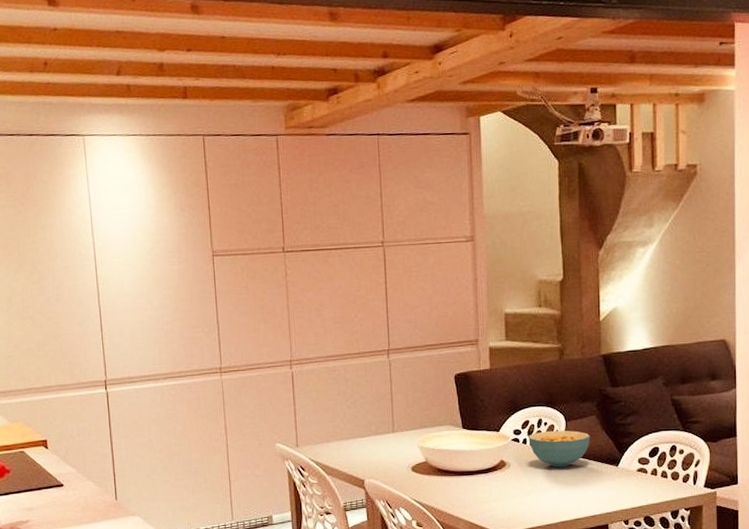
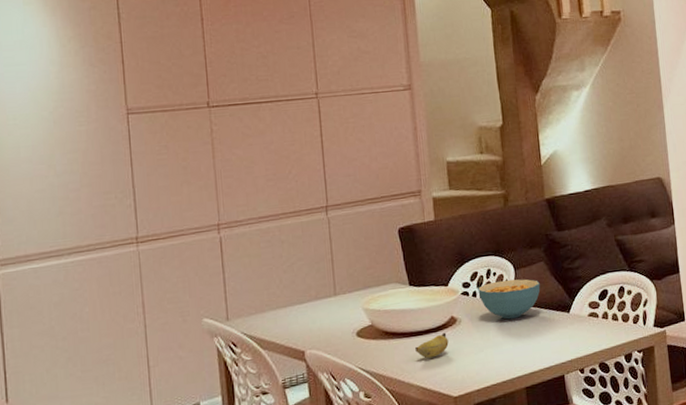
banana: none [465,474,497,497] -> present [415,332,449,359]

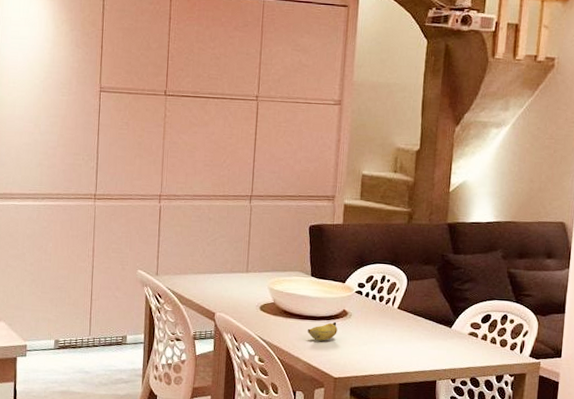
cereal bowl: present [478,279,541,320] -> none [371,287,429,323]

